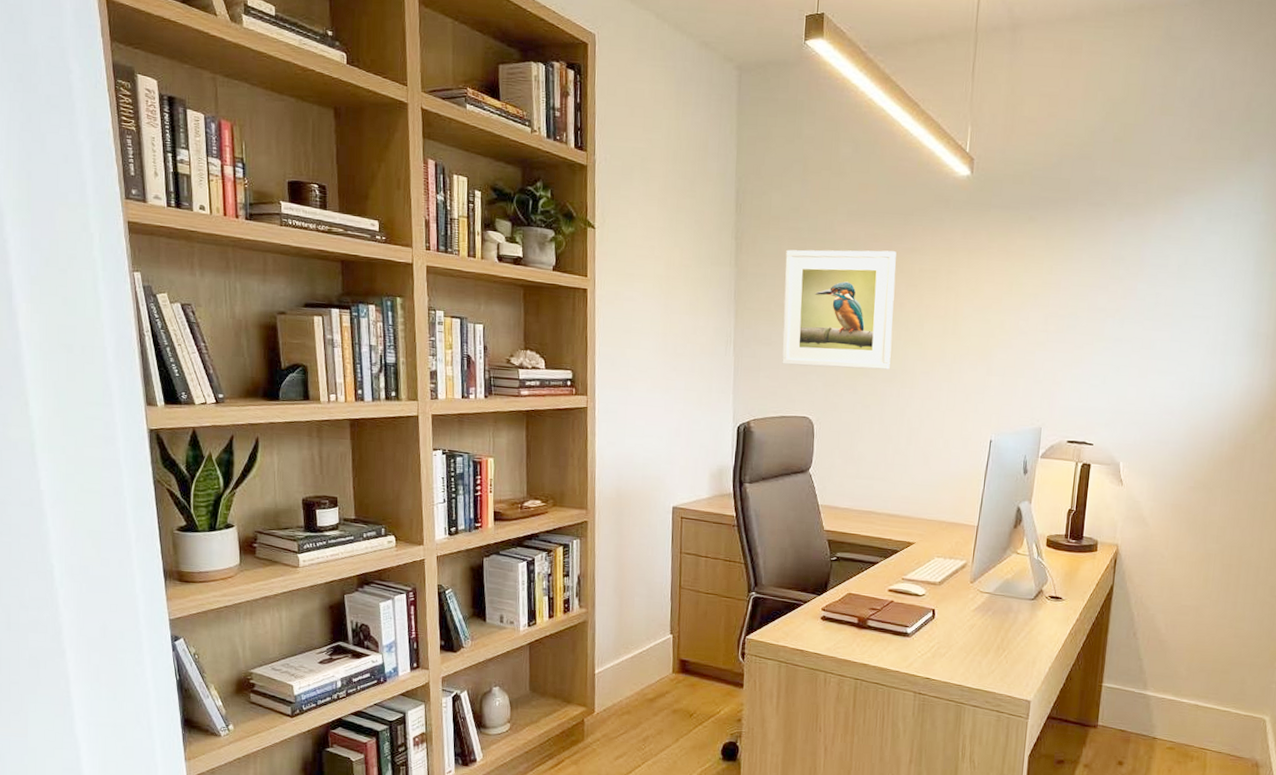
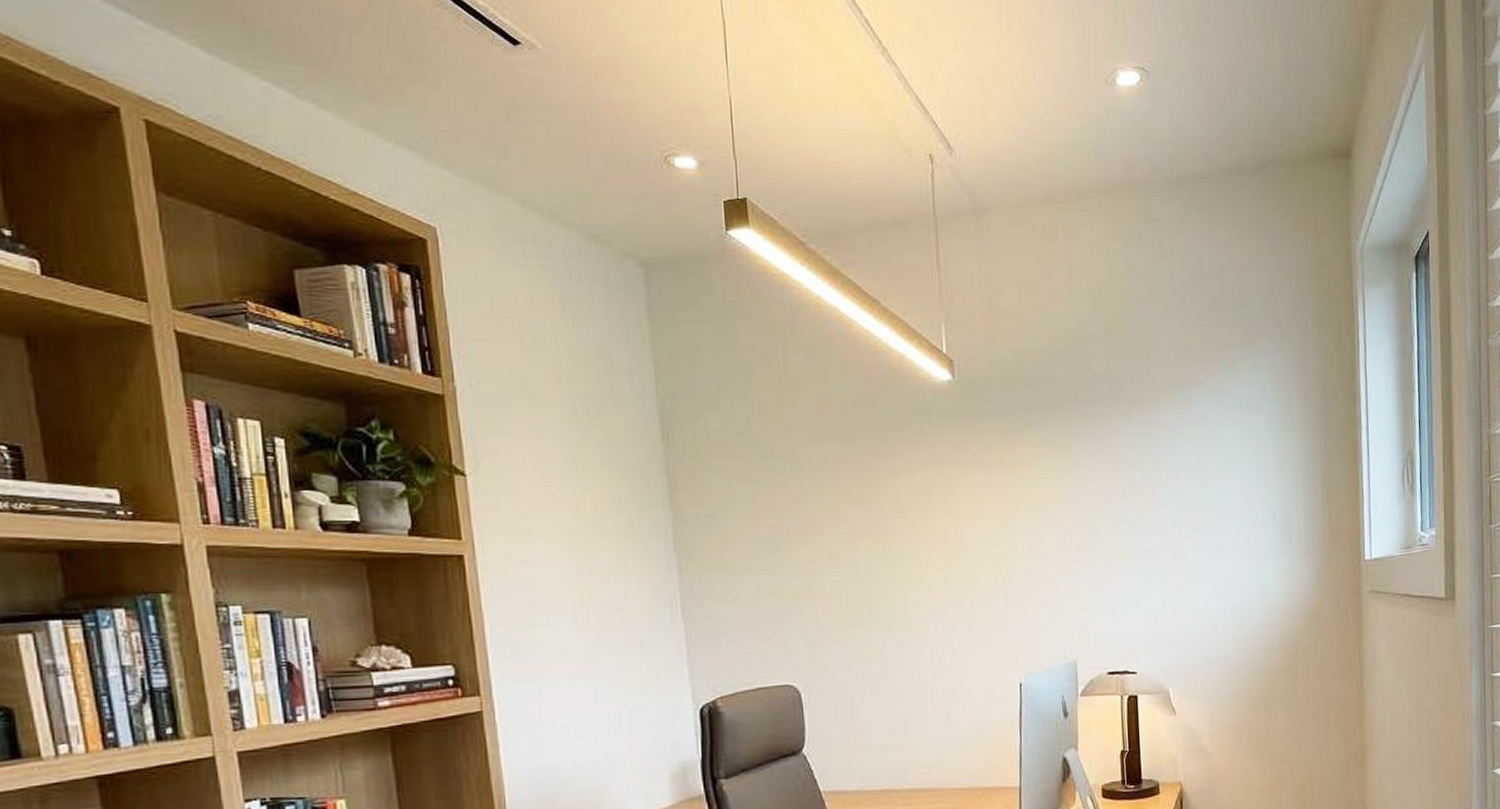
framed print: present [782,249,897,370] -> none [736,474,887,625]

